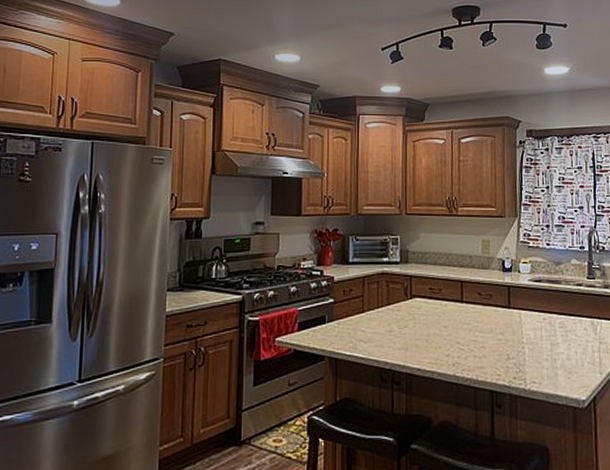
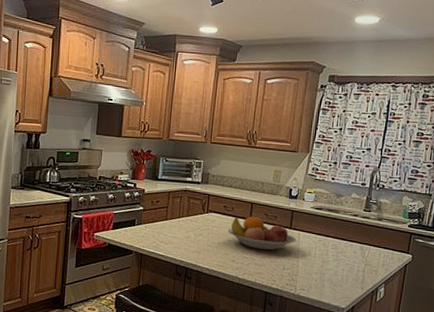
fruit bowl: none [437,297,518,338] -> present [228,216,297,251]

